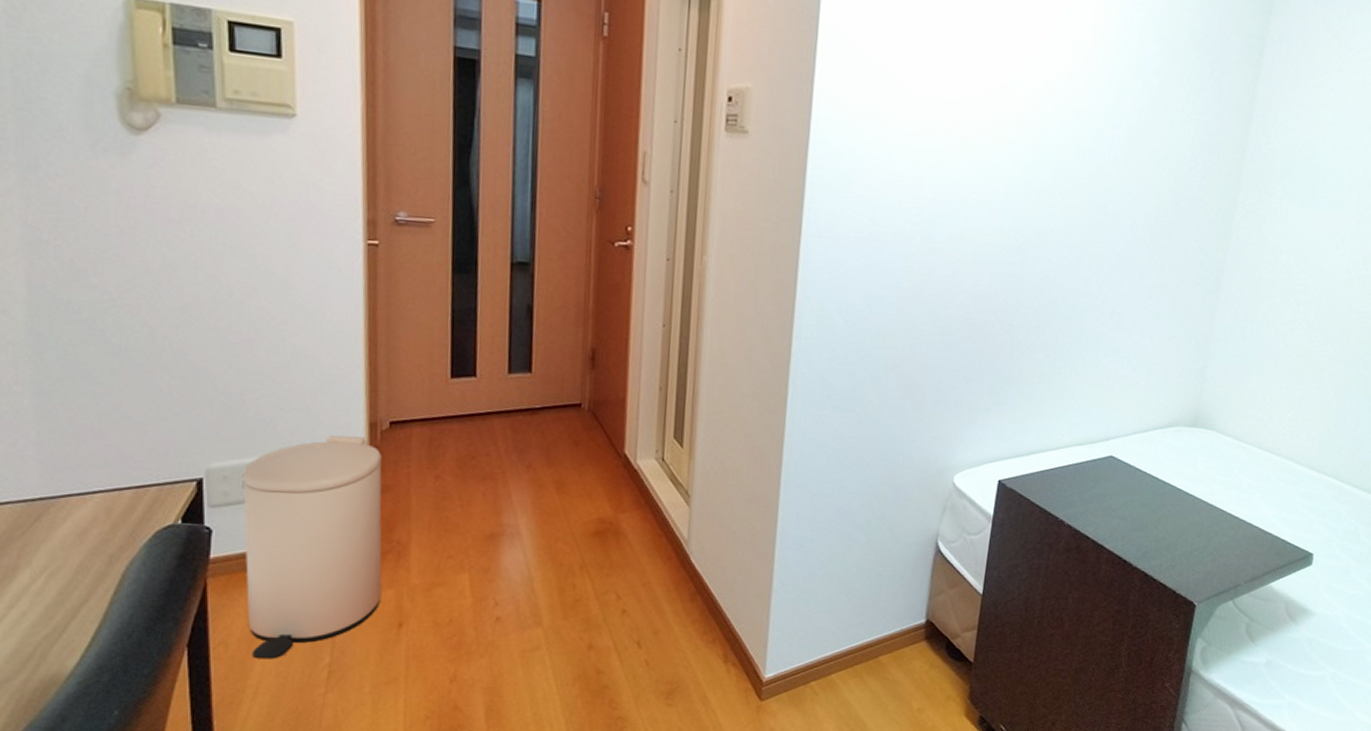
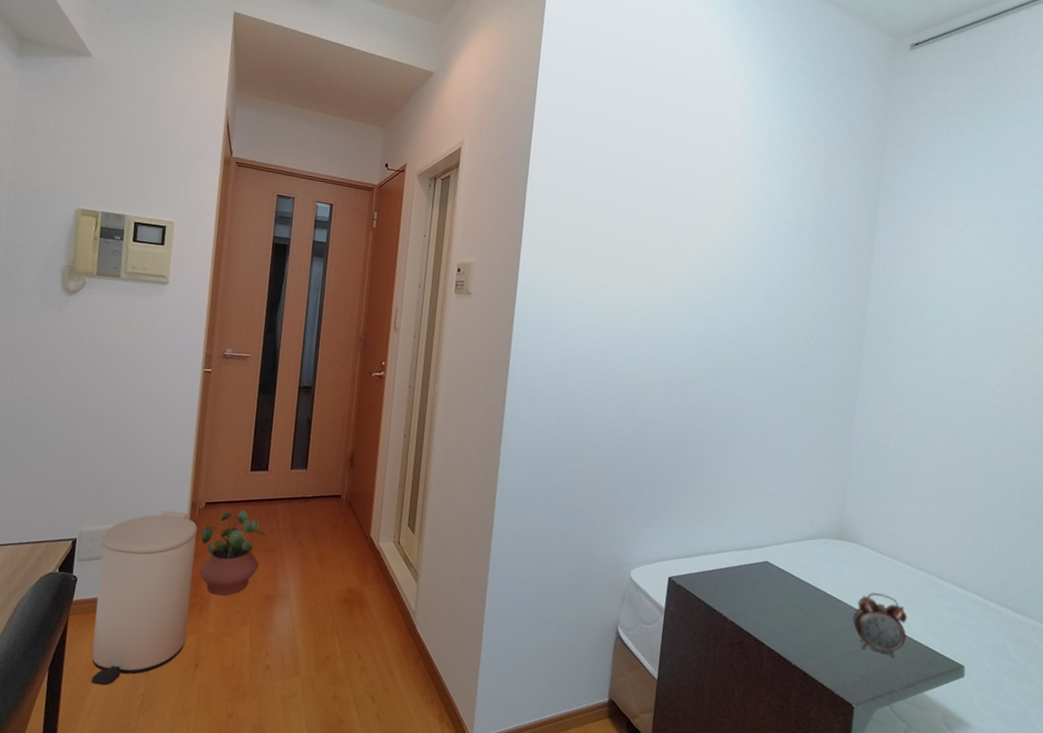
potted plant: none [389,428,481,538] -> present [199,509,266,596]
alarm clock: none [1201,483,1260,550] -> present [852,592,908,657]

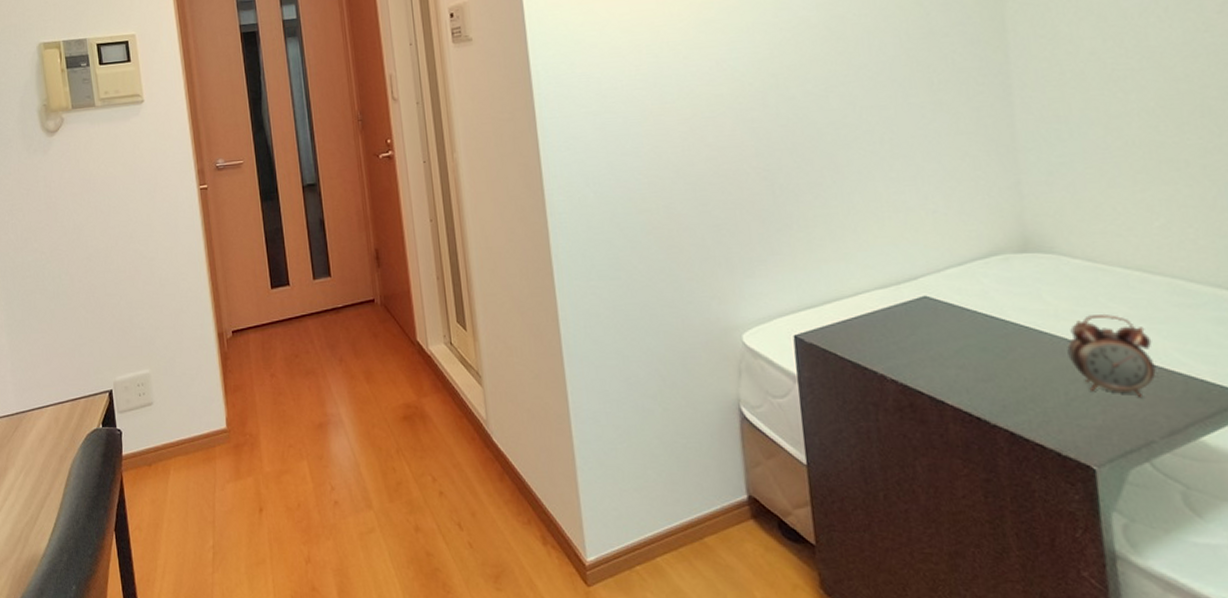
pedal bin: present [90,511,198,686] -> none [137,346,244,542]
potted plant: present [199,509,266,596] -> none [235,333,303,430]

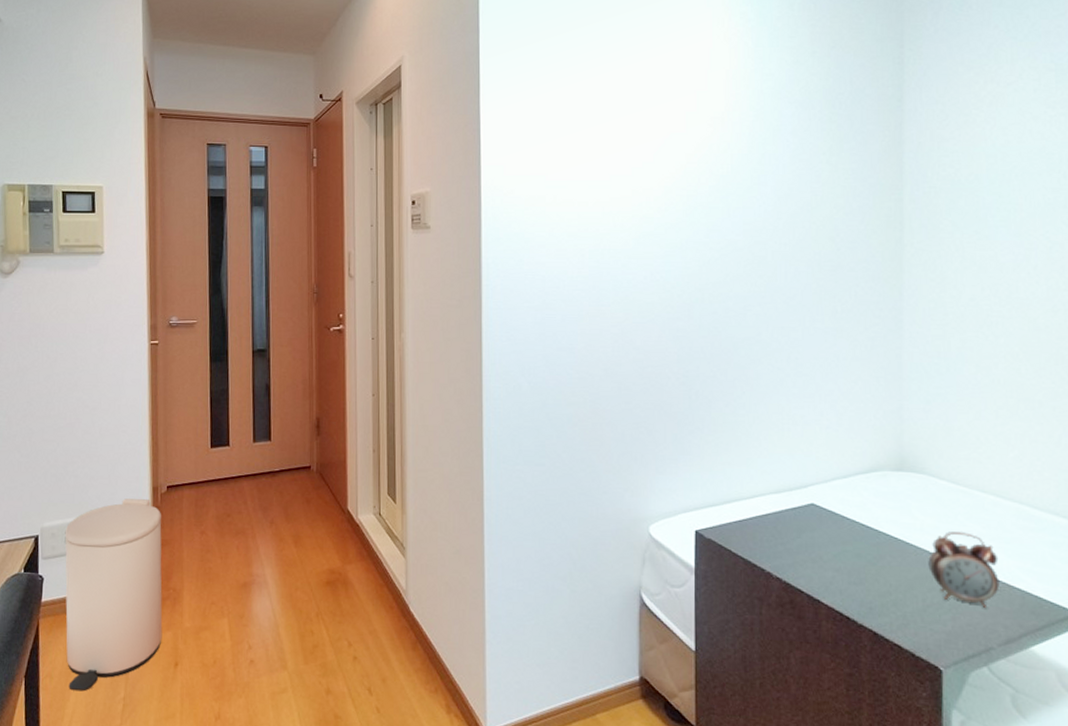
pedal bin: none [137,346,244,542] -> present [65,498,163,692]

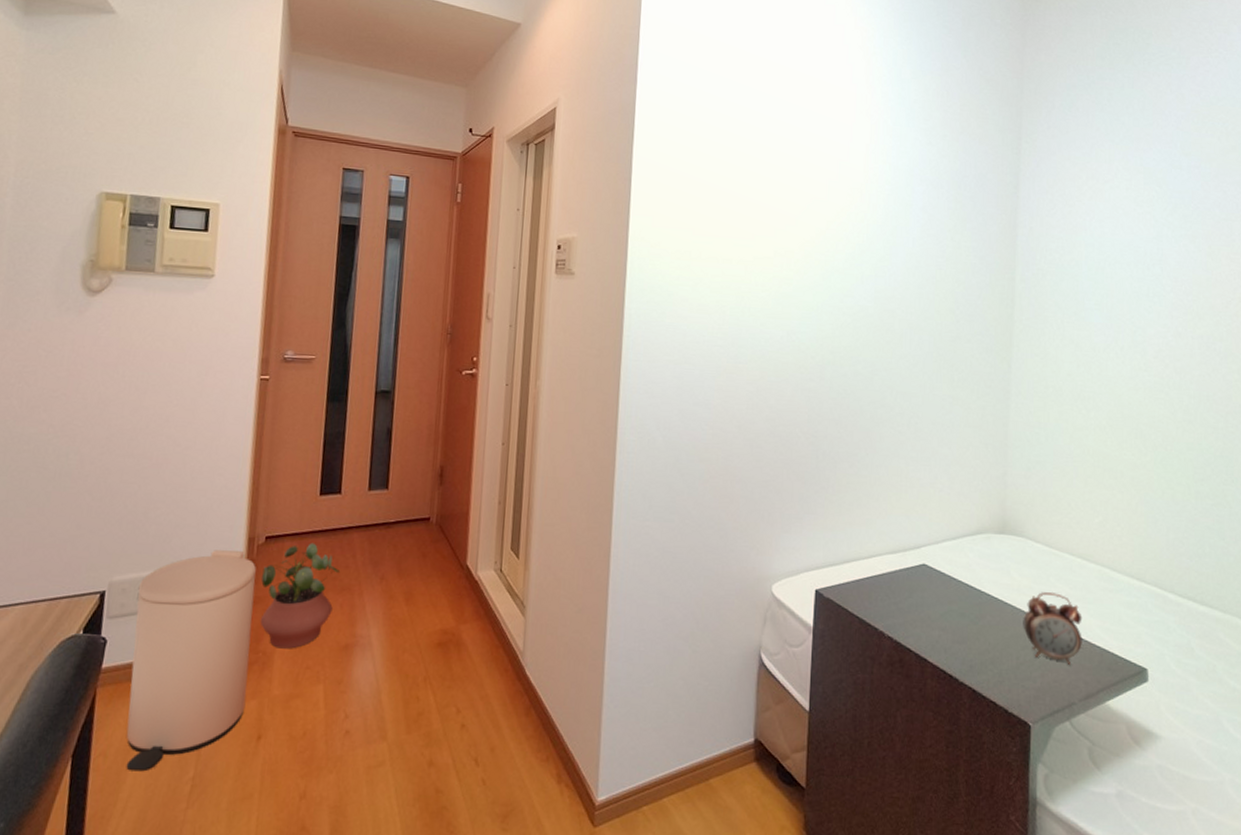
potted plant: none [167,491,235,587] -> present [260,542,341,649]

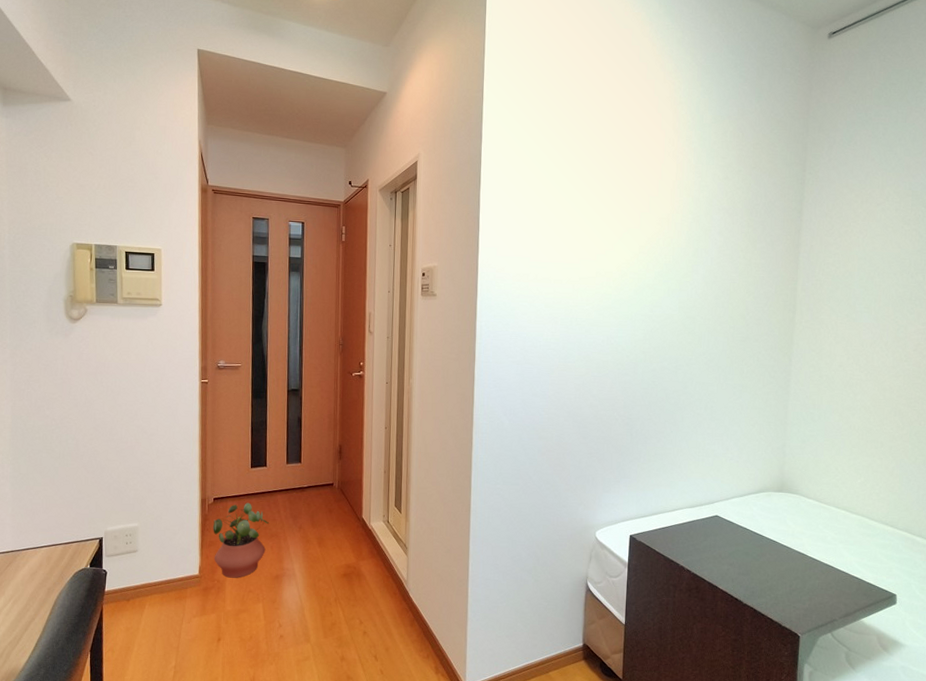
pedal bin: present [126,550,256,772] -> none [125,508,209,662]
alarm clock: present [1023,592,1083,665] -> none [795,536,845,591]

